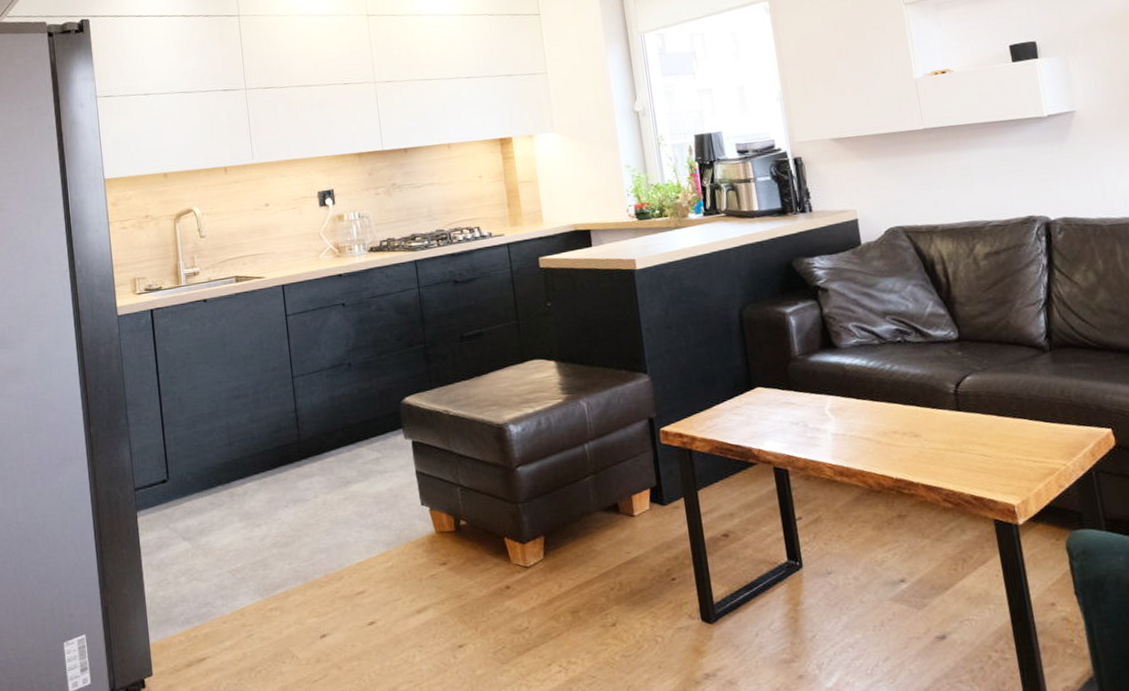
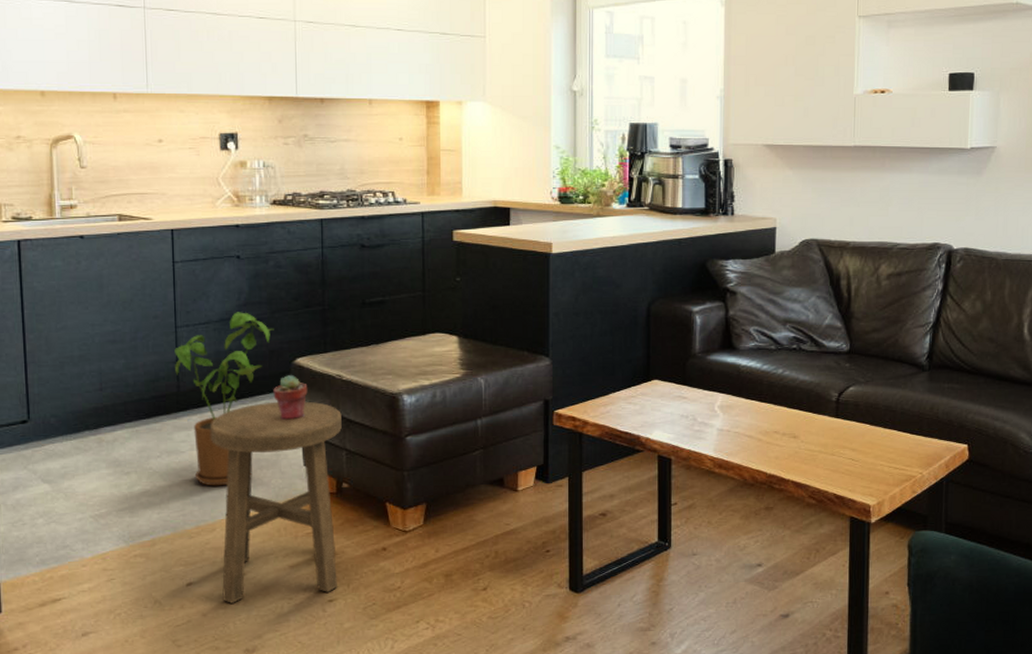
house plant: none [293,357,382,533] -> present [174,312,274,486]
stool: none [330,439,466,654] -> present [210,401,342,603]
potted succulent: none [386,414,419,460] -> present [273,375,308,420]

